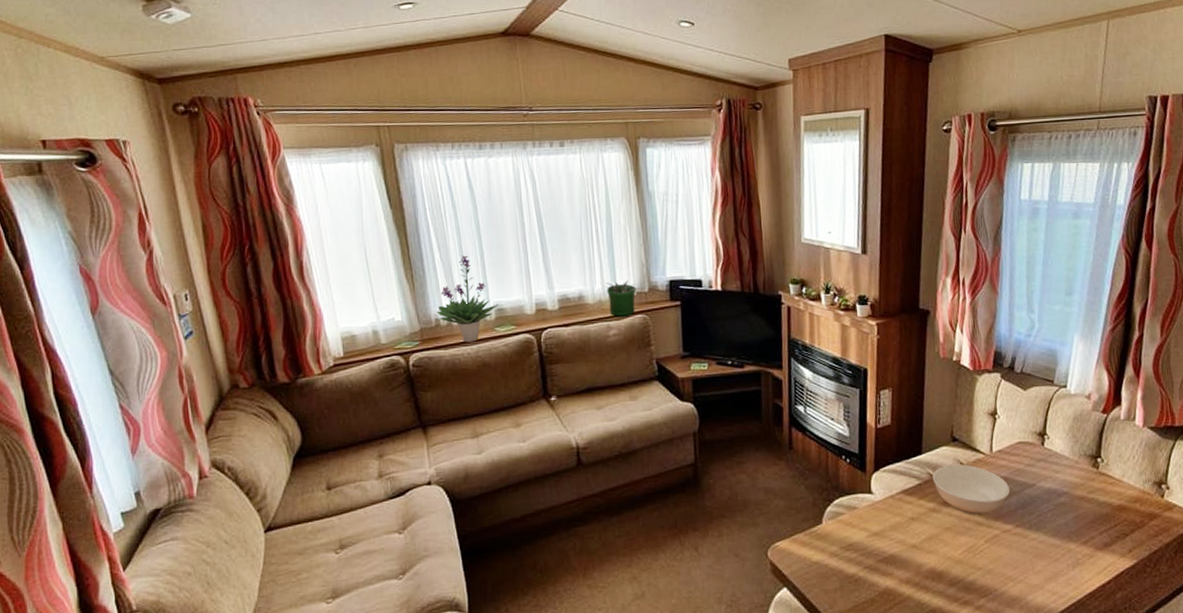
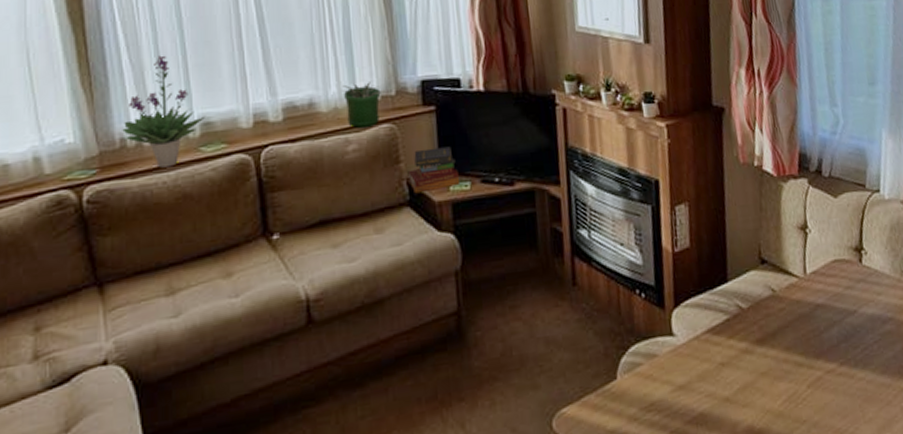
books: none [657,334,698,371] -> present [407,146,459,194]
bowl: present [932,464,1011,515] -> none [741,291,830,354]

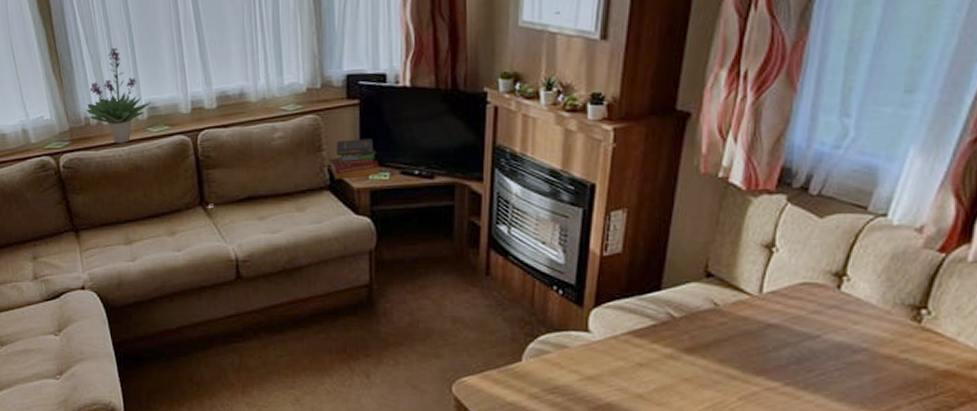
planter: present [342,82,389,128] -> none [270,75,314,117]

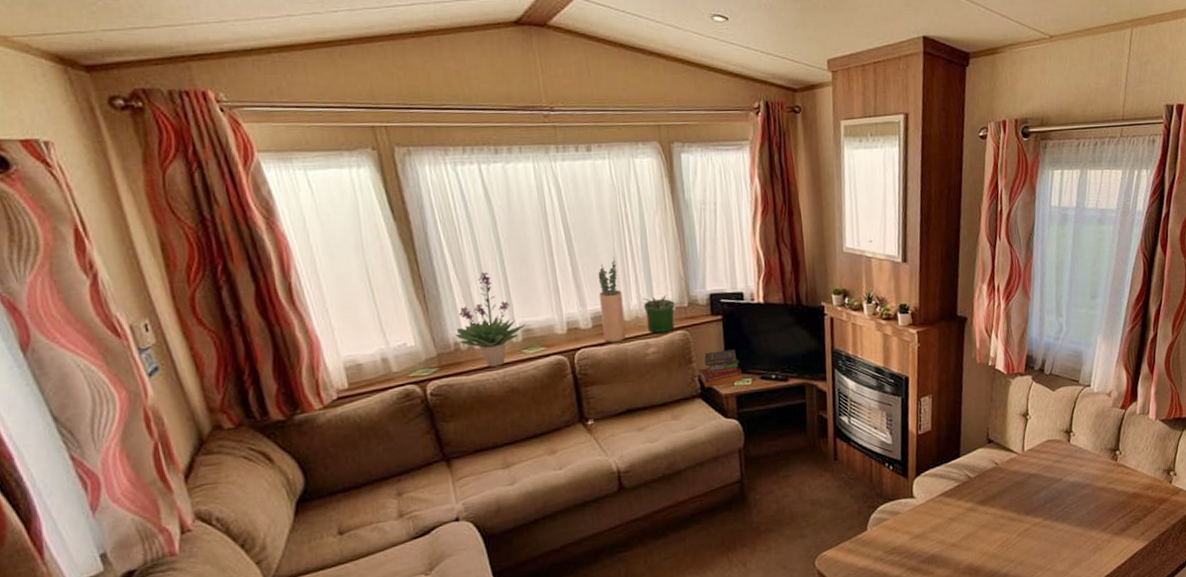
vase: none [225,32,251,125] -> present [598,257,626,343]
planter: none [270,75,314,117] -> present [642,295,682,334]

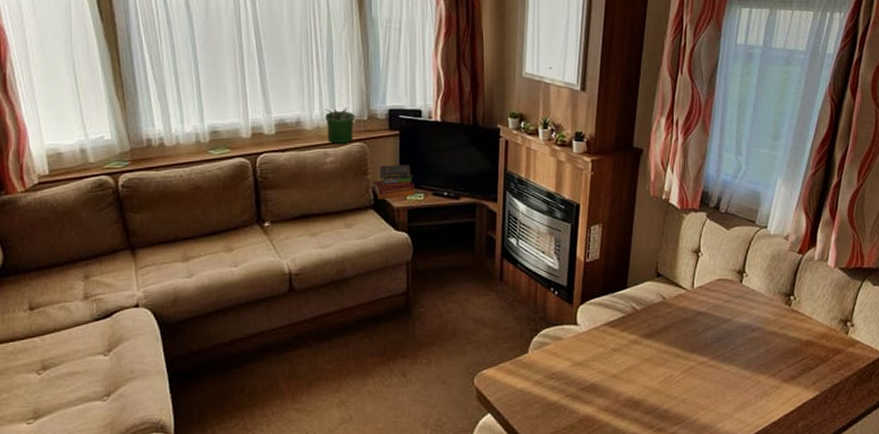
potted plant: present [455,272,525,367] -> none [148,74,213,164]
vase: present [598,257,626,343] -> none [283,68,306,150]

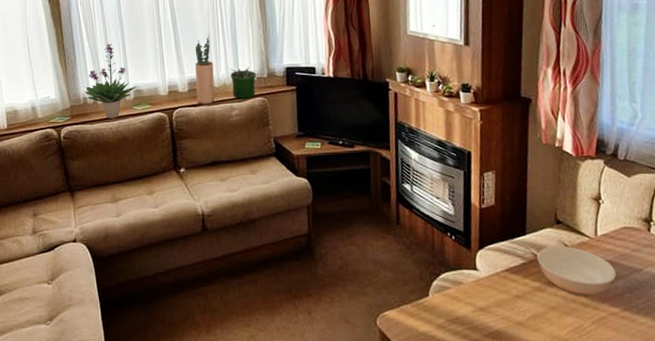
potted plant: none [148,74,213,164] -> present [85,43,137,119]
vase: none [283,68,306,150] -> present [194,34,215,105]
books: present [373,164,415,200] -> none [274,116,312,148]
bowl: none [635,298,708,347] -> present [536,246,617,296]

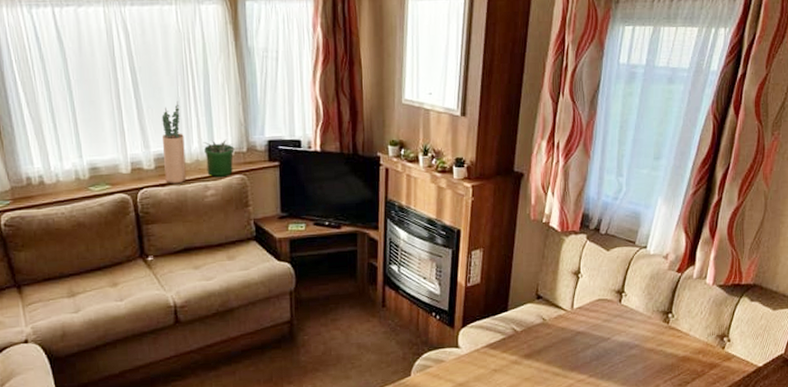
potted plant: present [85,43,137,119] -> none [27,111,92,202]
bowl: present [536,246,617,296] -> none [516,320,587,366]

